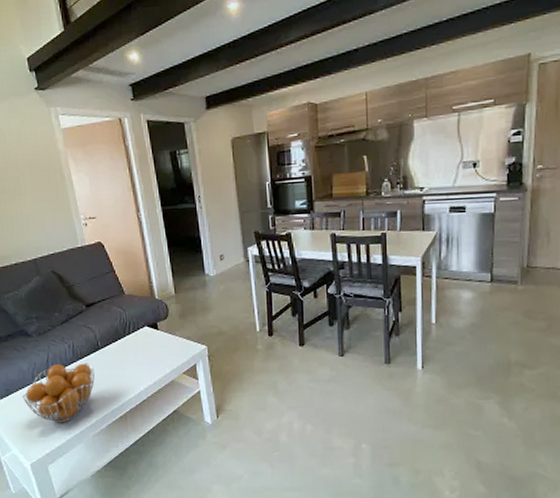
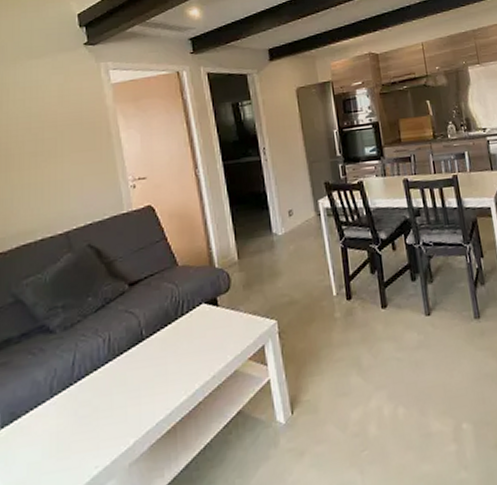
fruit basket: present [22,362,95,423] -> none [33,359,136,454]

